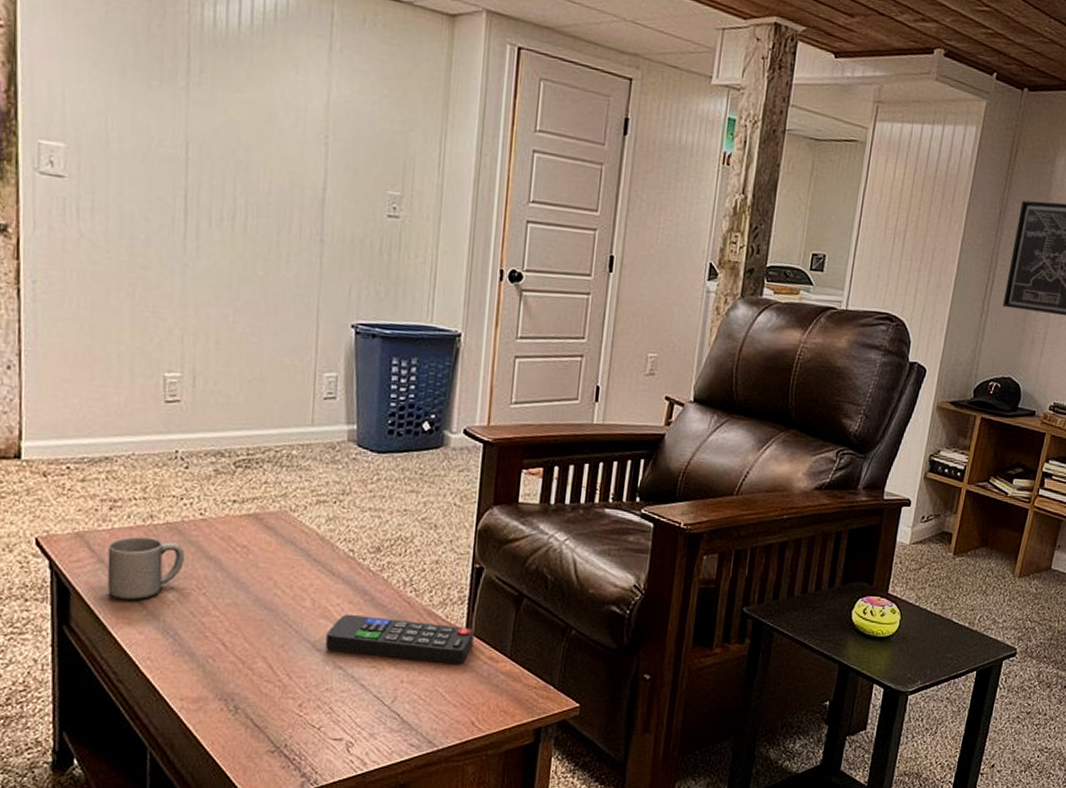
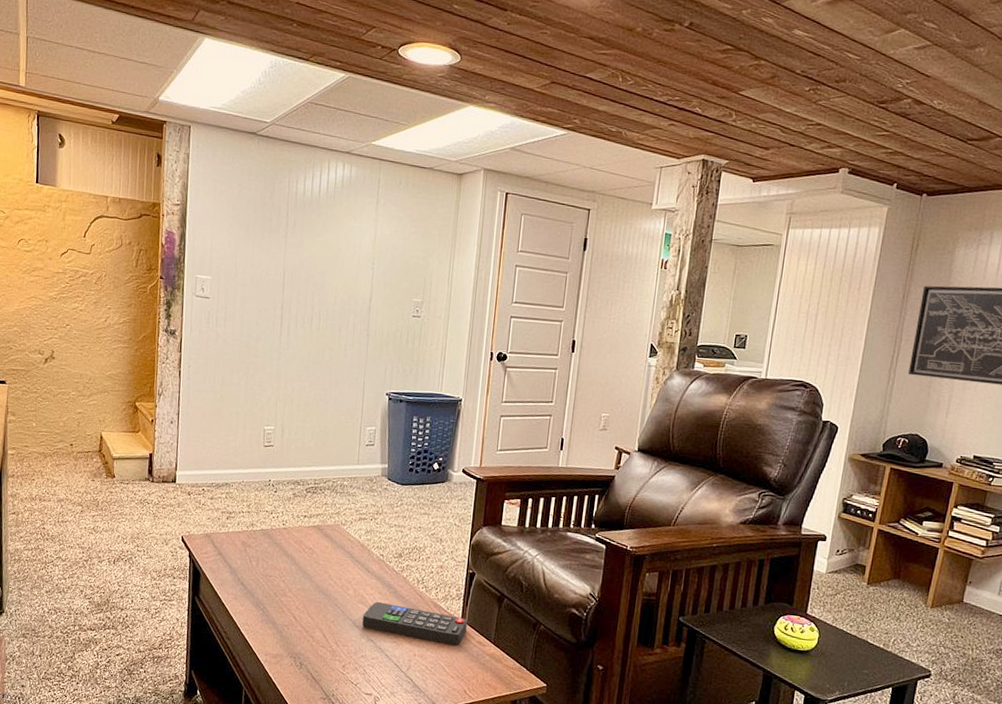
mug: present [107,536,184,601] -> none [223,538,272,583]

